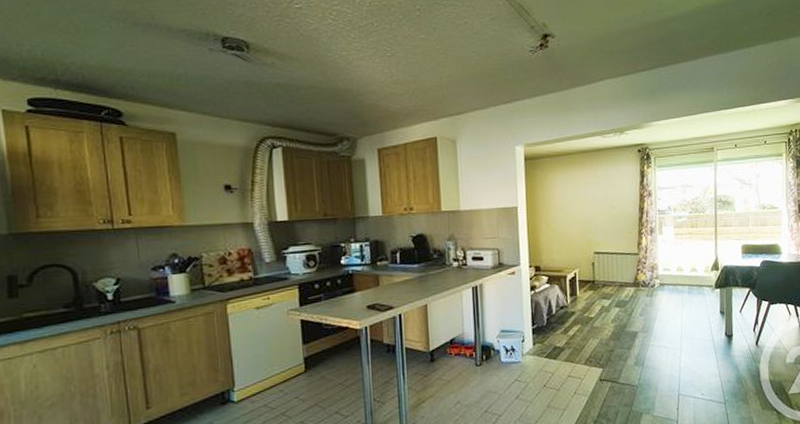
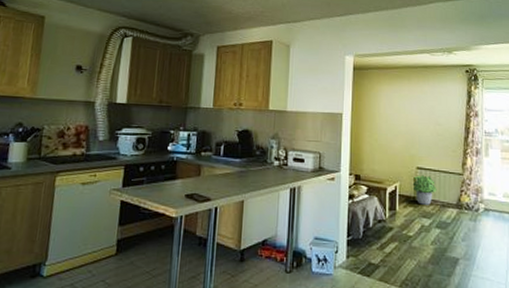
potted plant: none [591,258,615,287] -> present [412,175,437,205]

